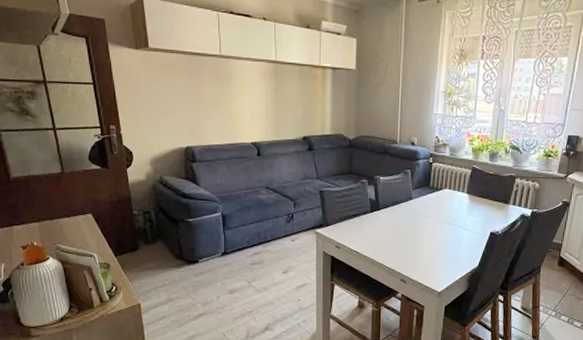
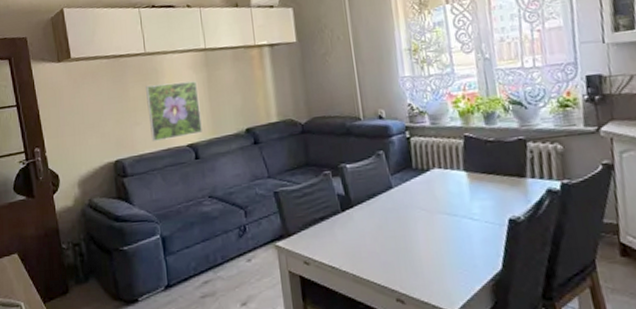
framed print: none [219,85,266,136] -> present [146,81,202,141]

